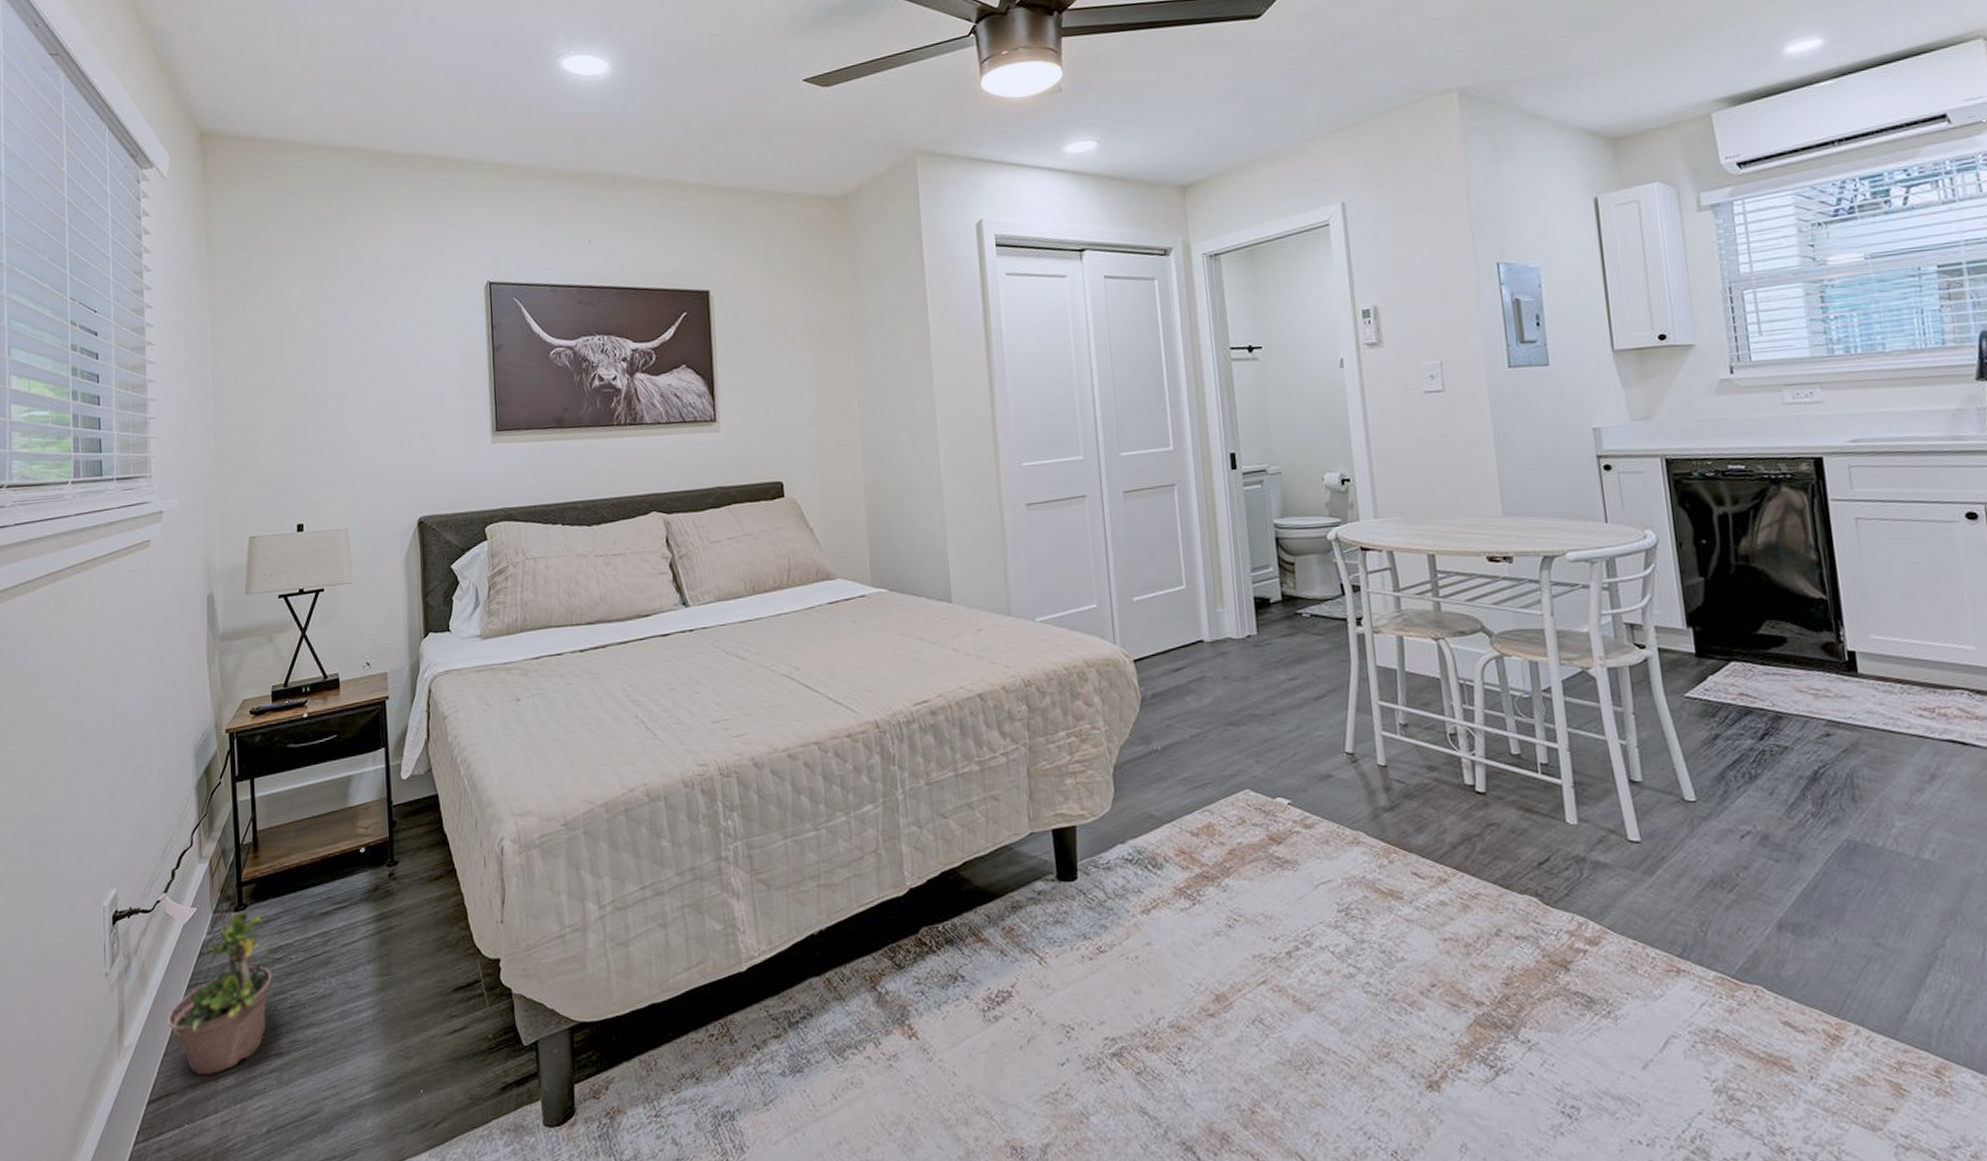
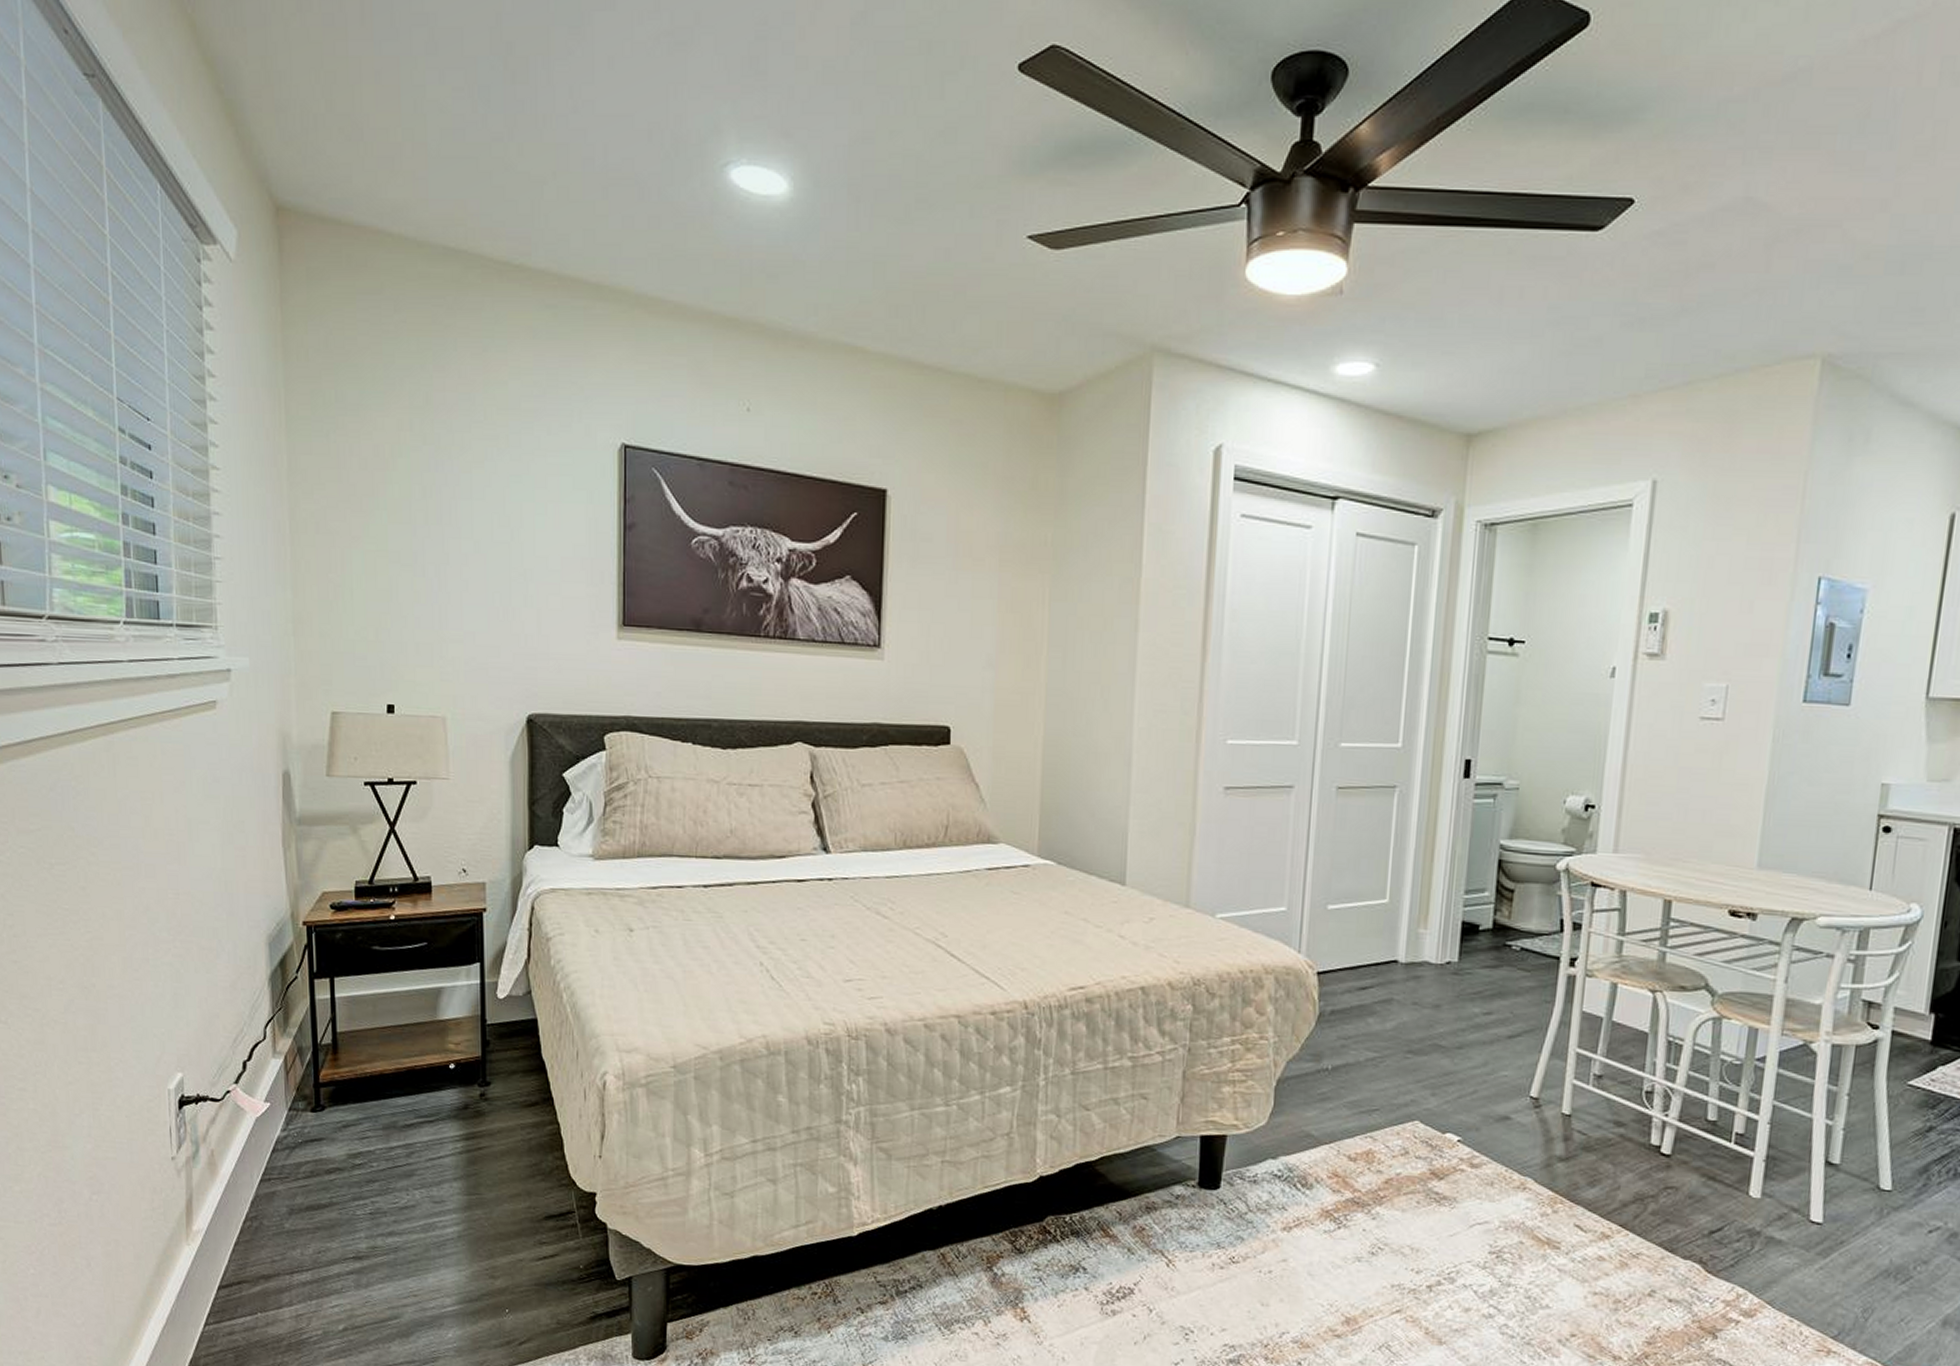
potted plant: present [167,899,272,1076] -> none [238,1096,351,1269]

